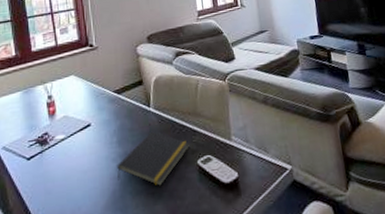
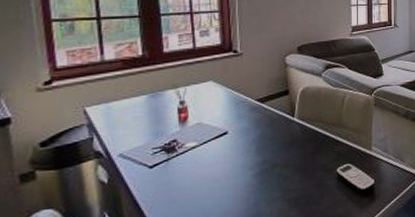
notepad: present [117,131,190,186] -> none [253,140,331,193]

